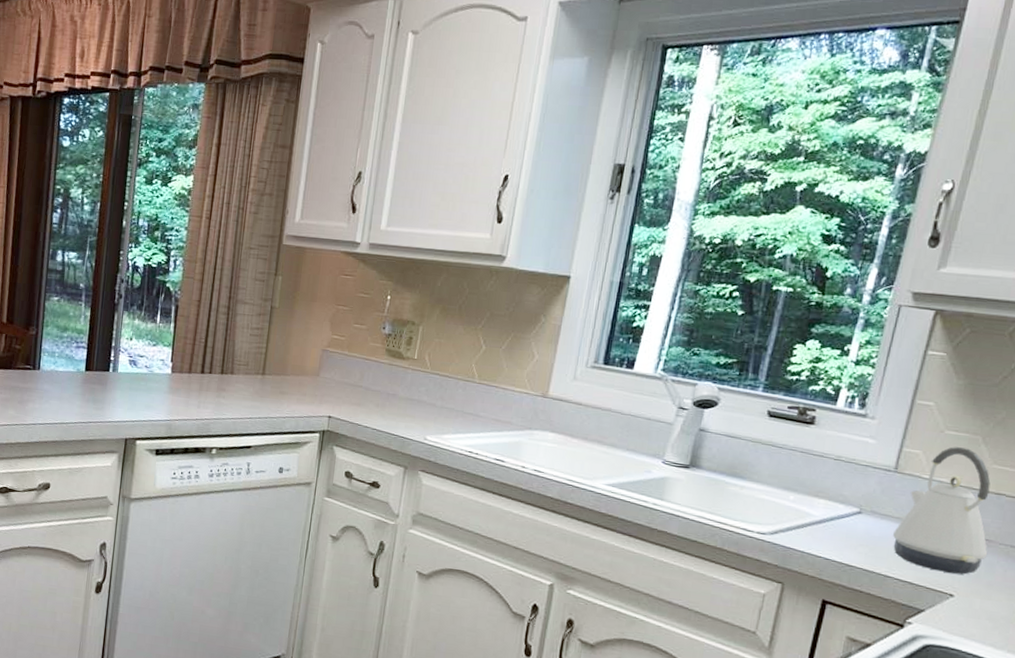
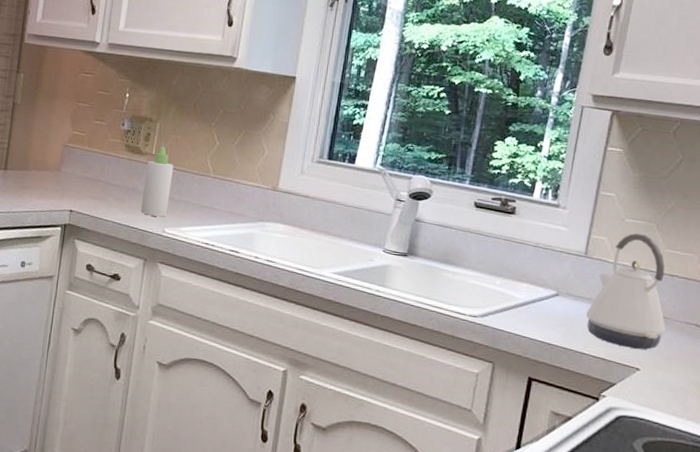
bottle: none [401,346,437,424] -> present [140,141,174,217]

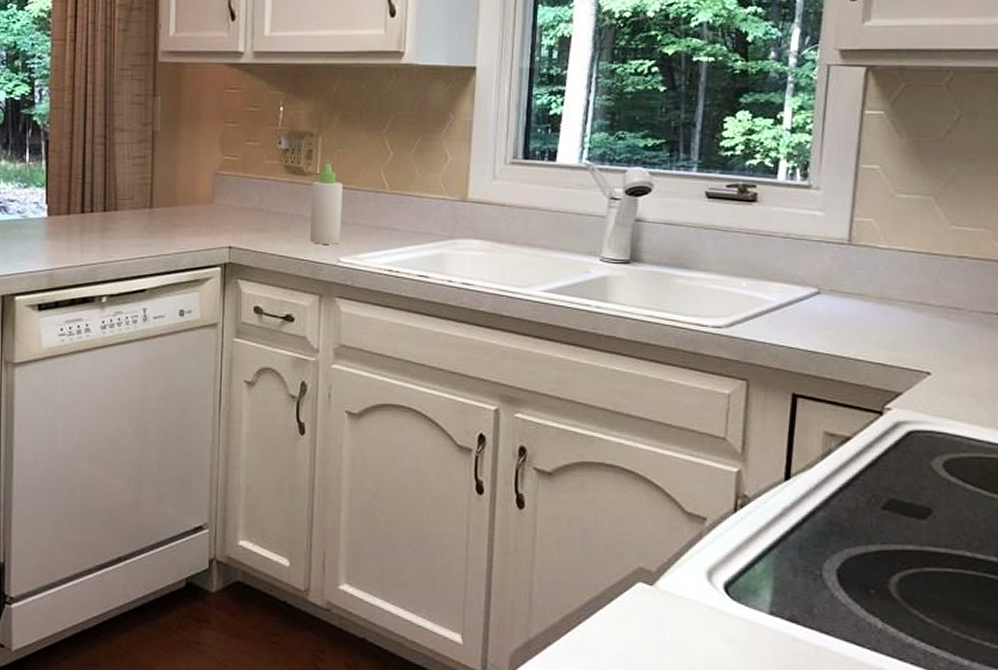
kettle: present [585,233,666,350] -> none [856,211,960,349]

